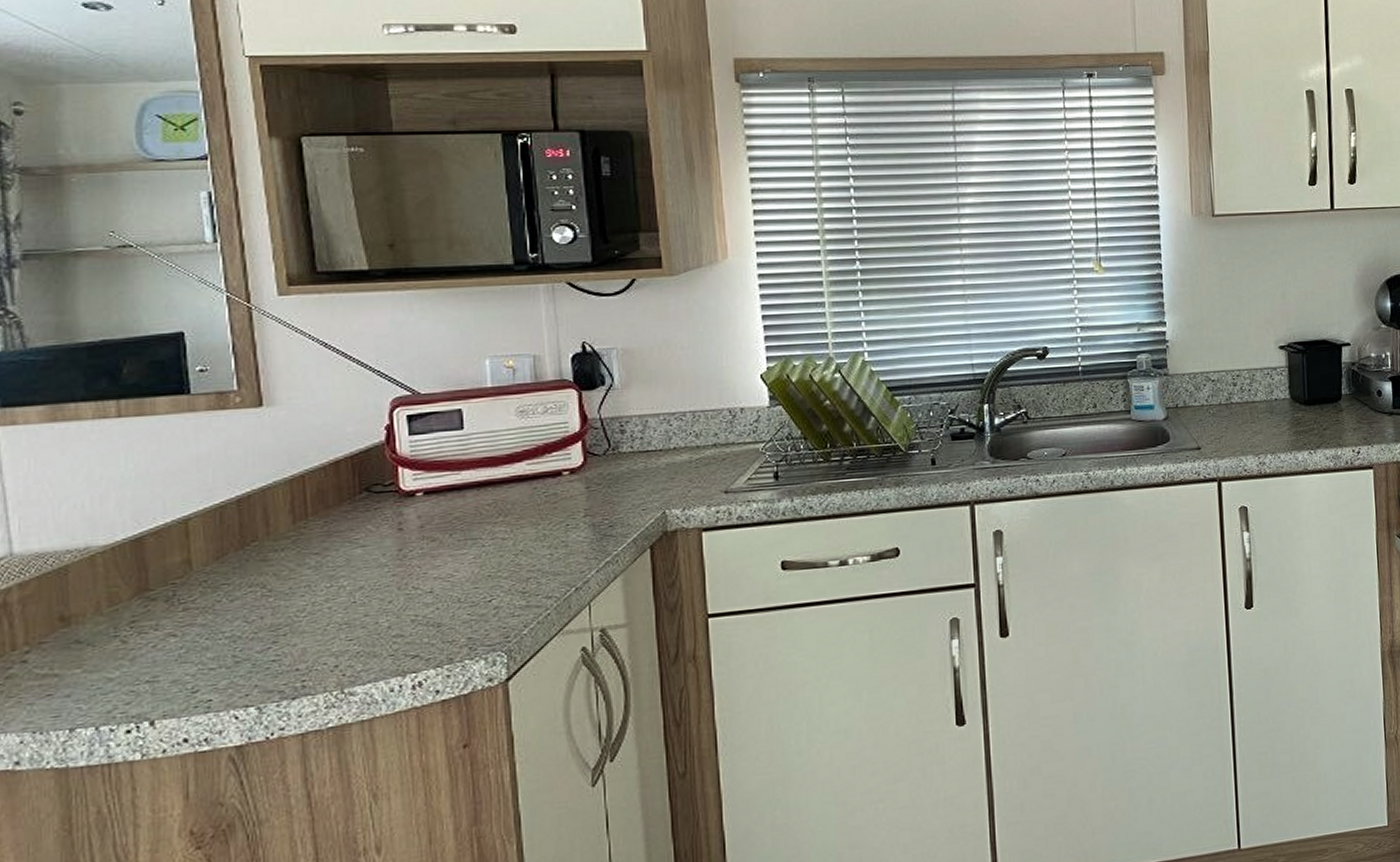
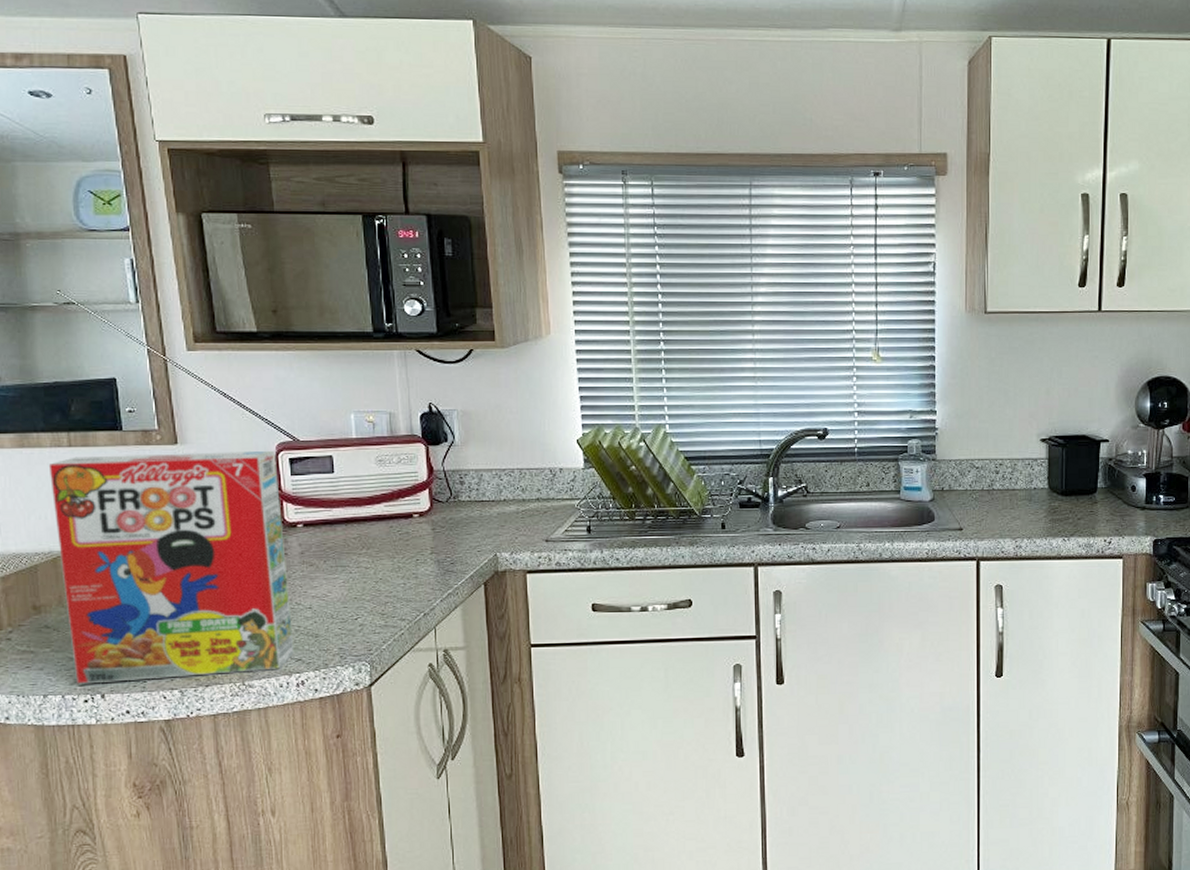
cereal box: none [89,407,410,711] -> present [48,450,295,684]

